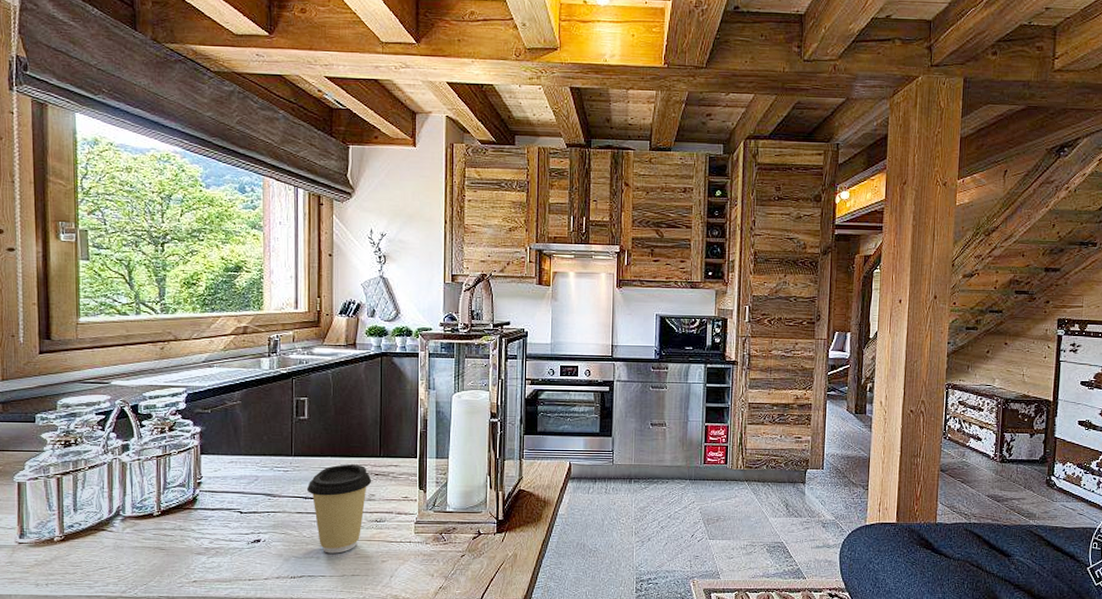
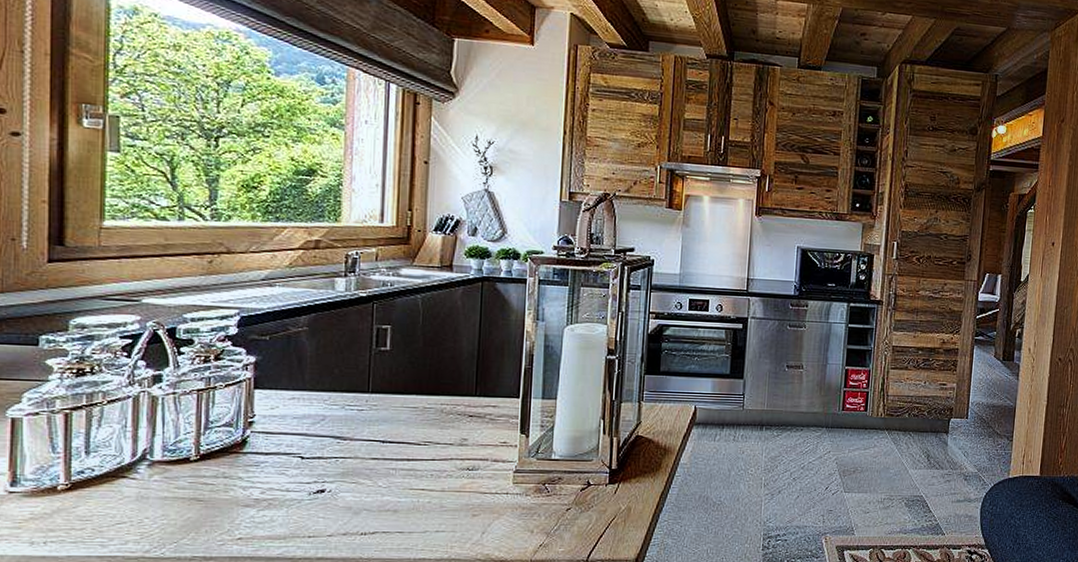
coffee cup: present [306,464,372,554] -> none [384,403,465,506]

